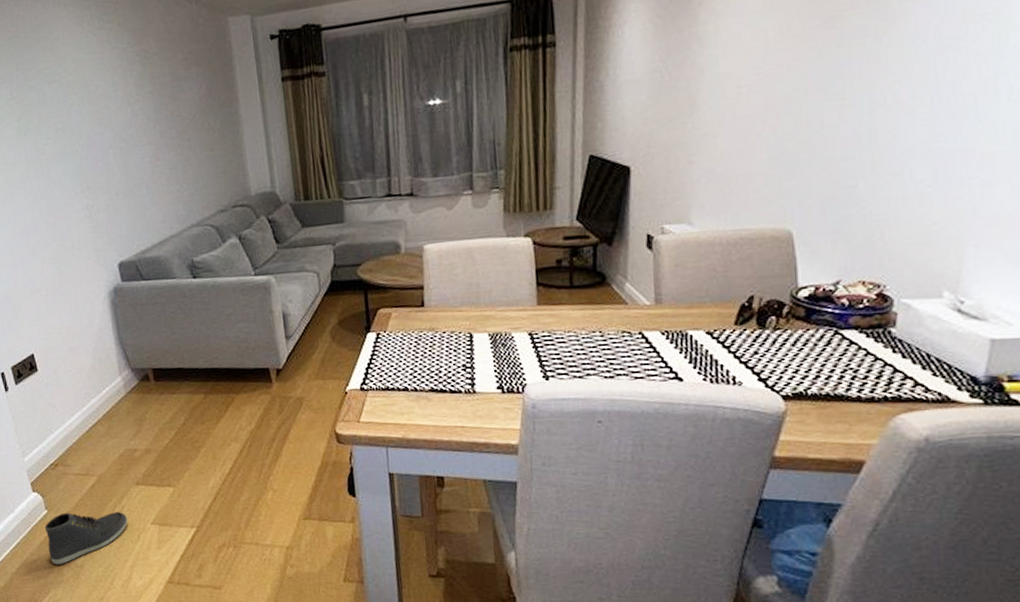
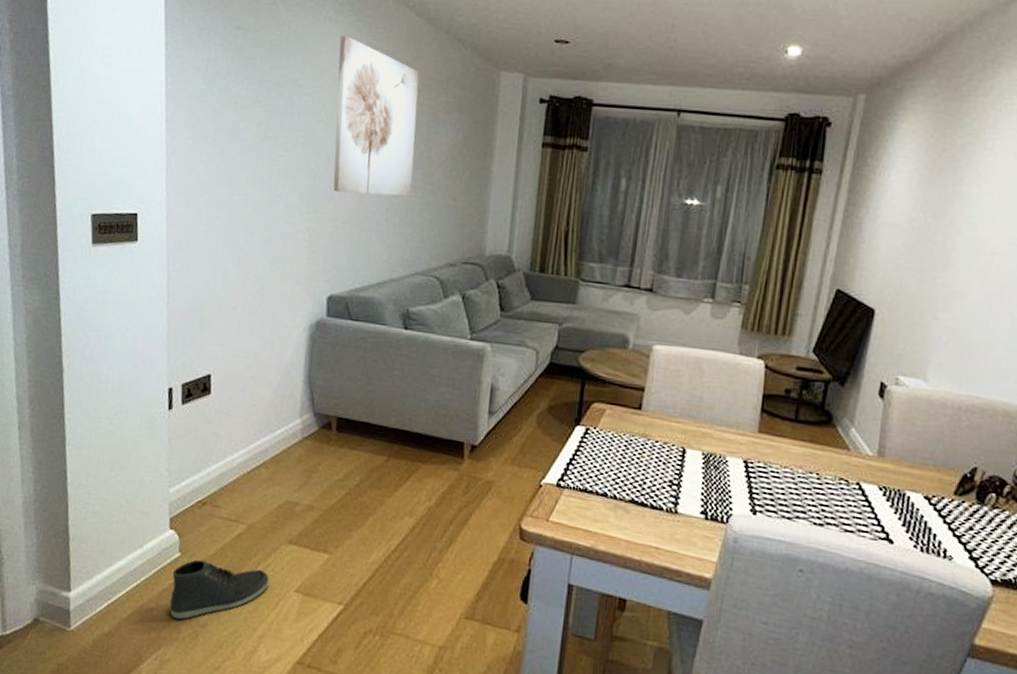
wall art: none [71,16,172,167] -> present [333,35,419,197]

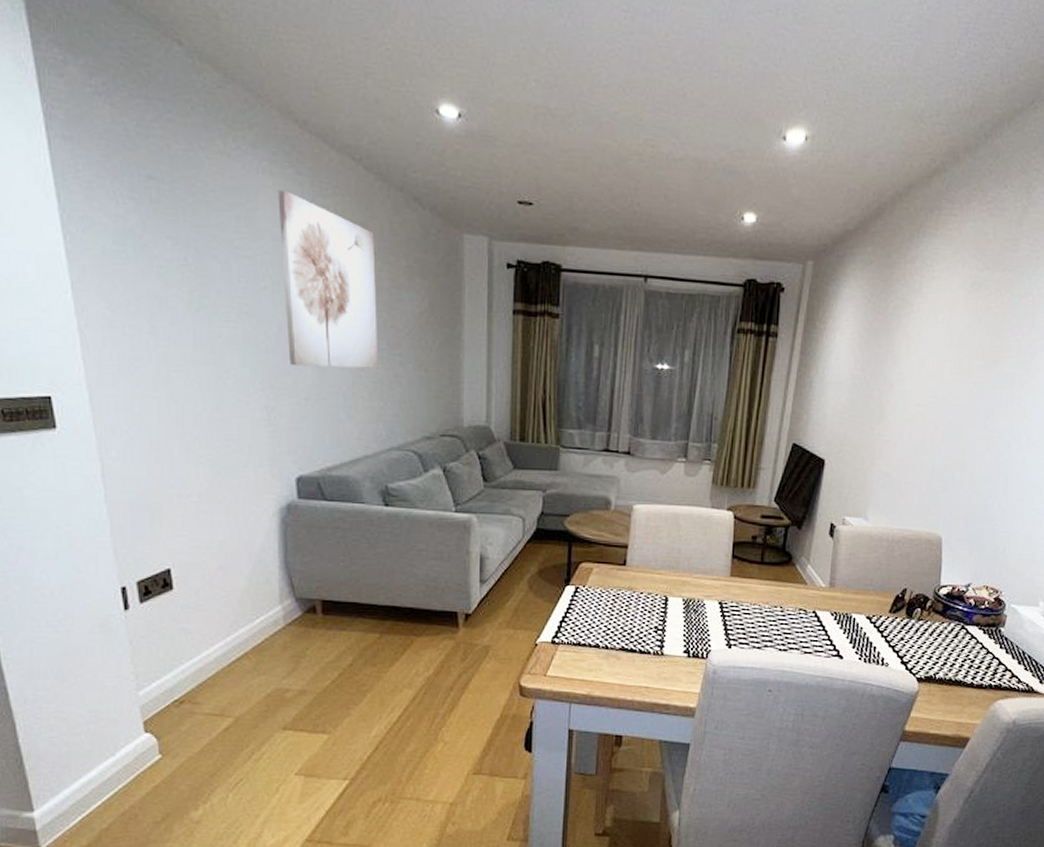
sneaker: present [170,559,269,620] -> none [154,759,266,820]

